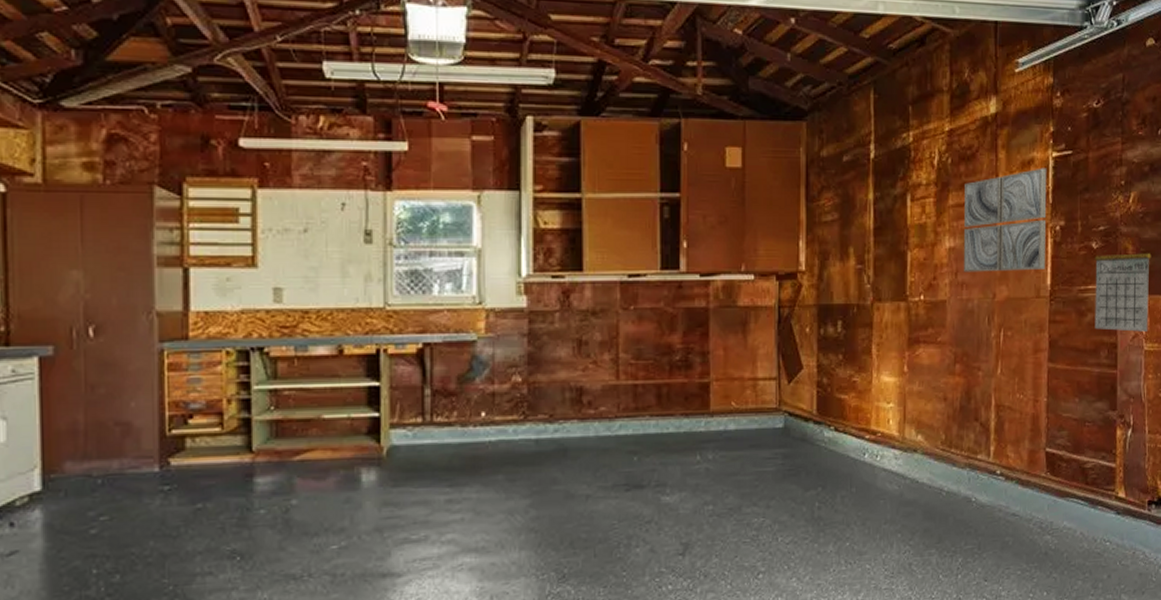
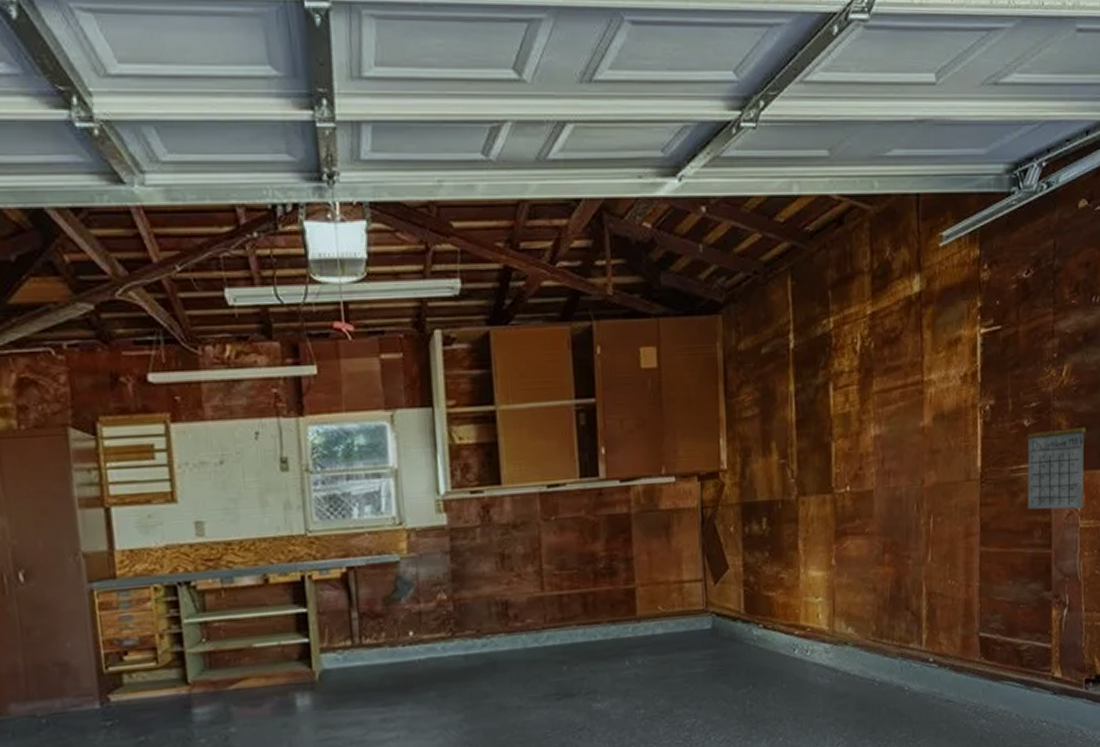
wall art: present [964,168,1047,272] -> none [889,345,976,460]

